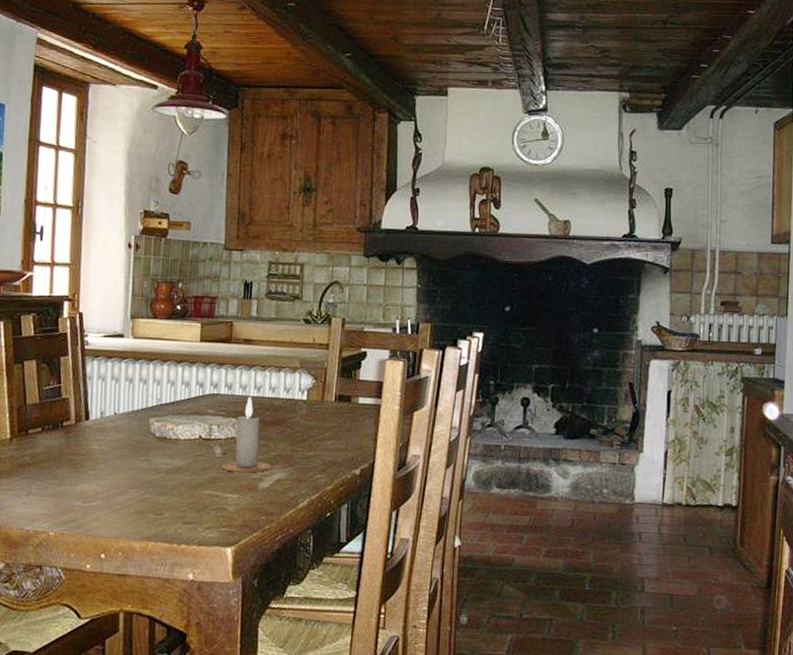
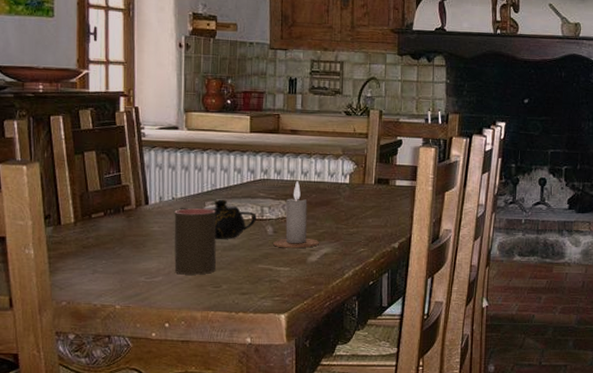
cup: none [113,425,160,500] -> present [174,208,217,275]
teapot: none [121,415,204,461] -> present [179,199,256,240]

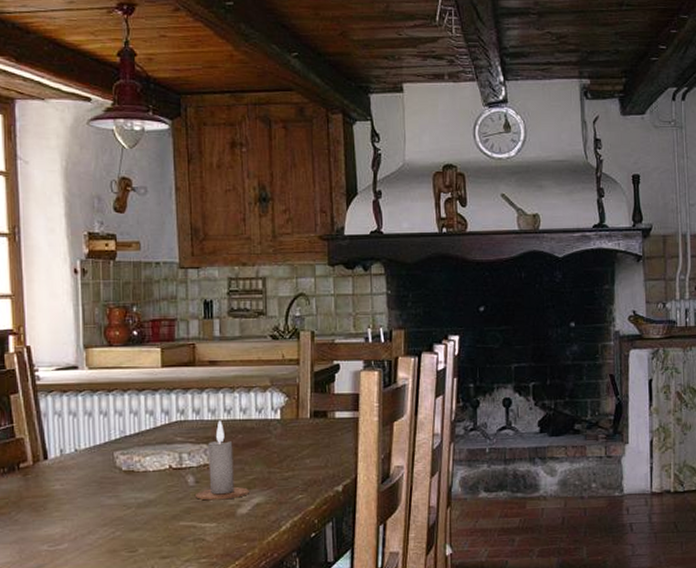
cup: present [174,208,217,275] -> none [78,460,130,539]
teapot: present [179,199,256,240] -> none [84,447,174,496]

